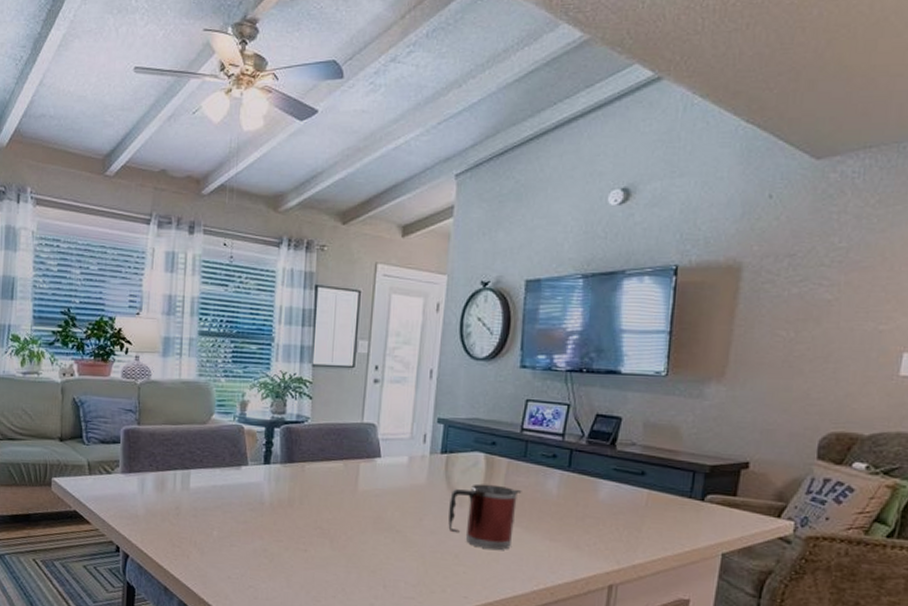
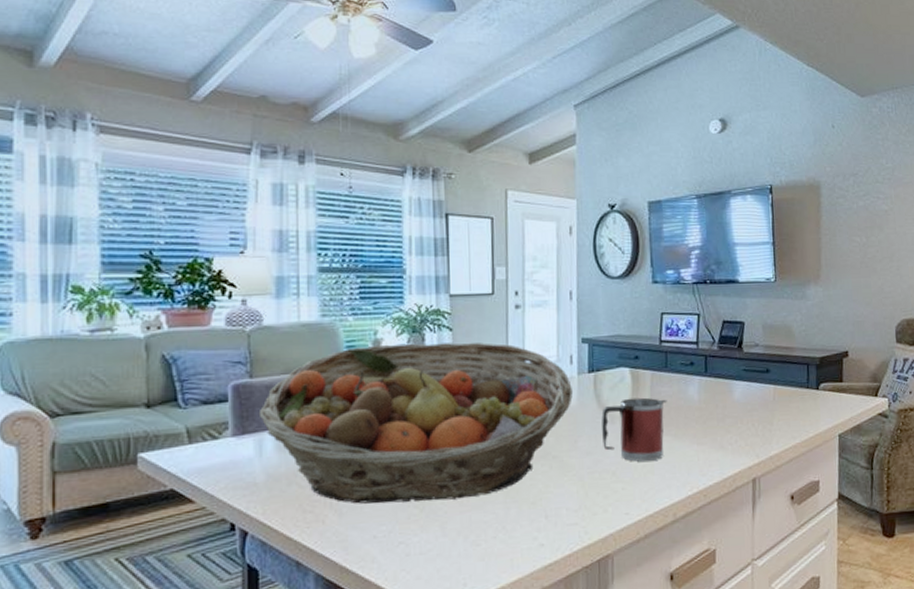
fruit basket: none [143,406,423,557] -> present [258,342,573,504]

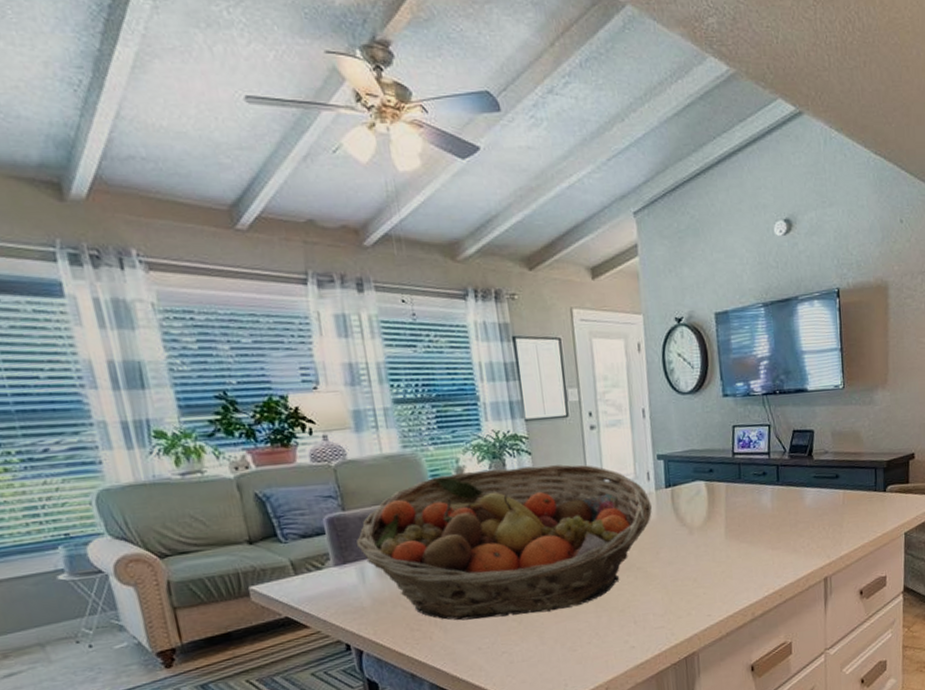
mug: present [601,397,667,462] -> none [680,508,742,568]

